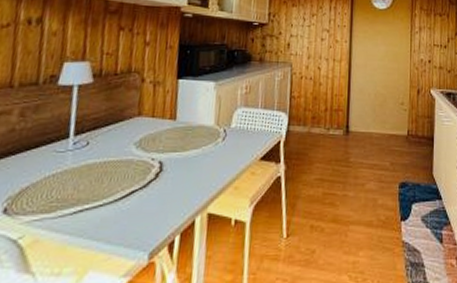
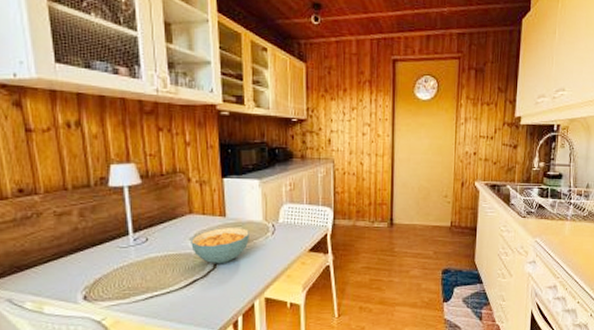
cereal bowl: none [134,132,199,173] -> present [191,228,249,264]

